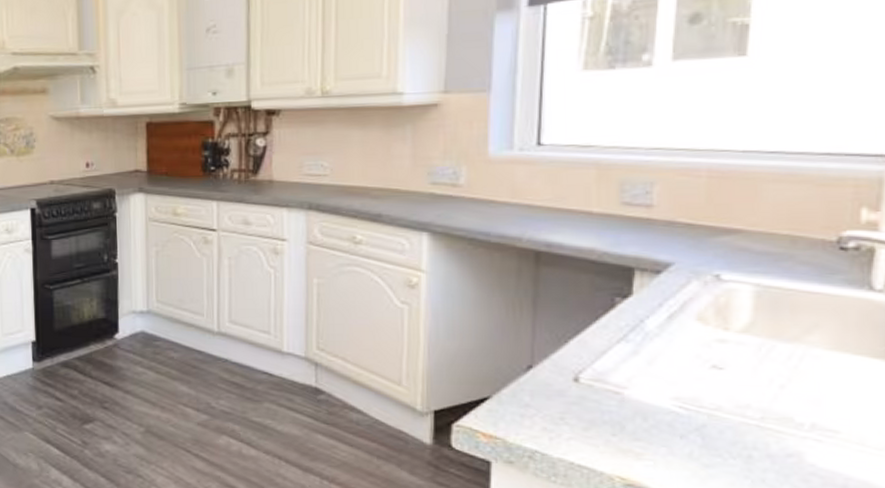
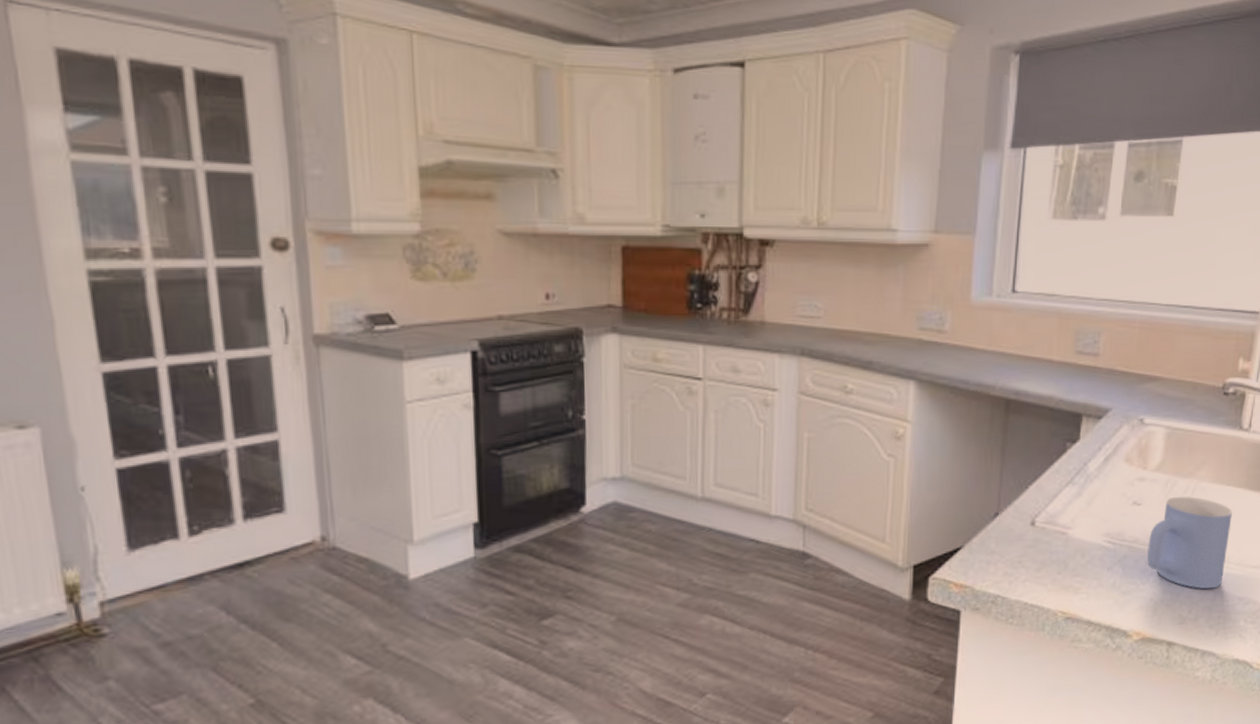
mug: none [737,363,866,475] -> present [1147,496,1232,589]

